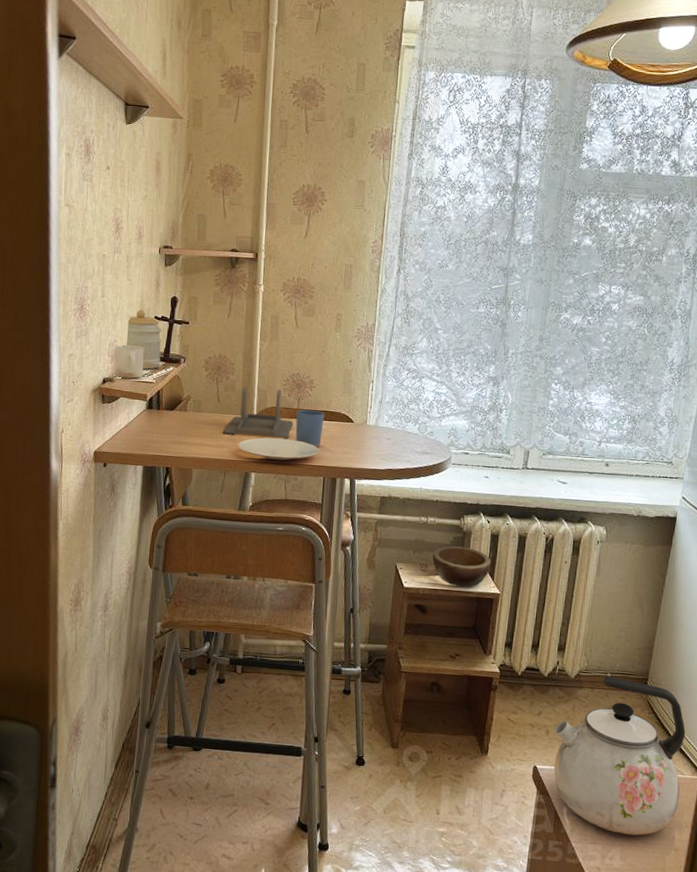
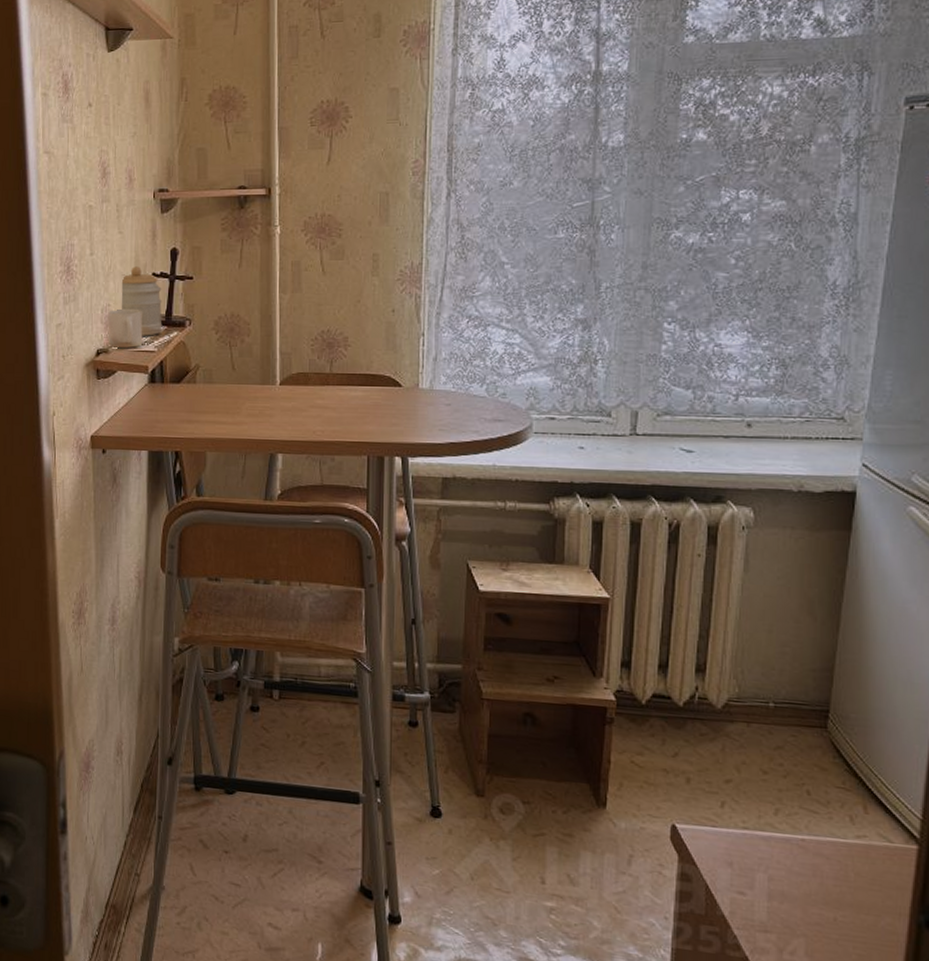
napkin holder: present [222,387,294,439] -> none [240,350,326,411]
plate: present [237,437,320,461] -> none [258,409,361,437]
mug: present [295,409,325,447] -> none [329,373,365,419]
bowl: present [432,545,491,588] -> none [515,537,594,591]
kettle: present [553,676,686,836] -> none [698,706,891,924]

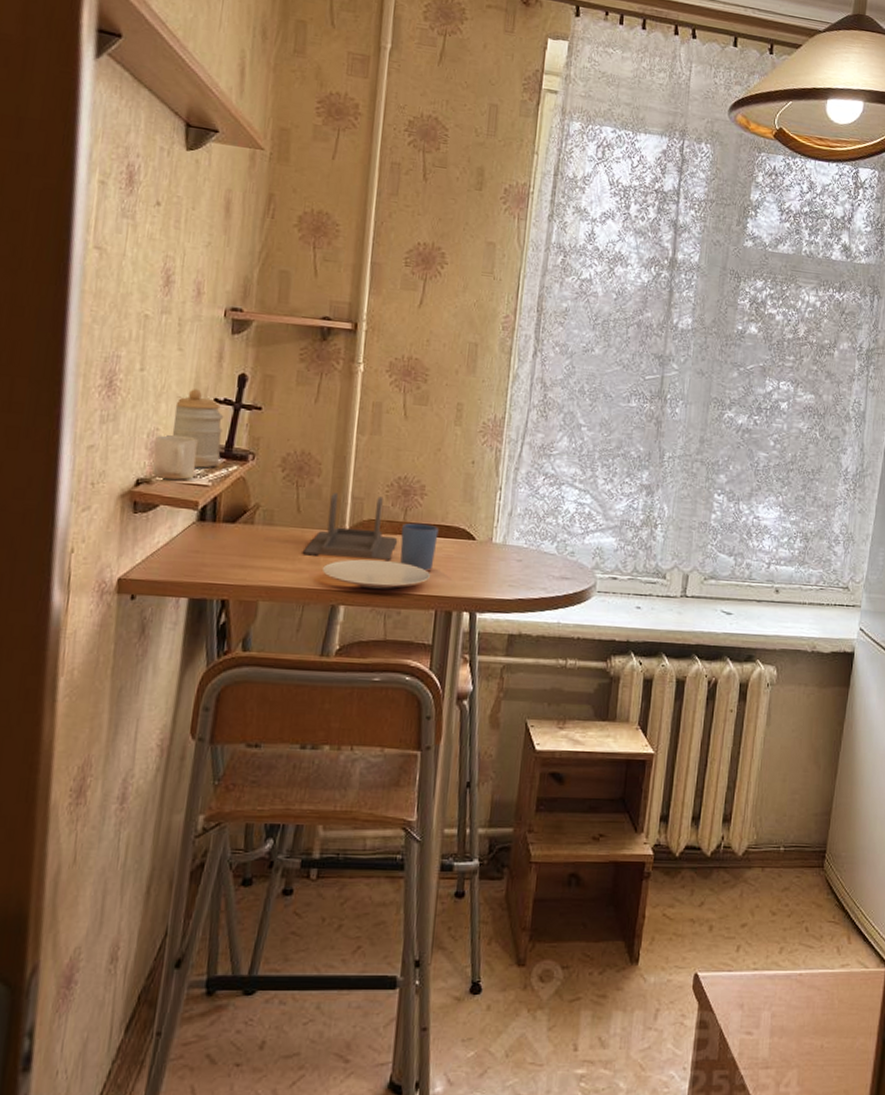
napkin holder: none [240,350,326,411] -> present [302,493,398,561]
plate: none [258,409,361,437] -> present [321,559,431,589]
mug: none [329,373,365,419] -> present [400,522,439,572]

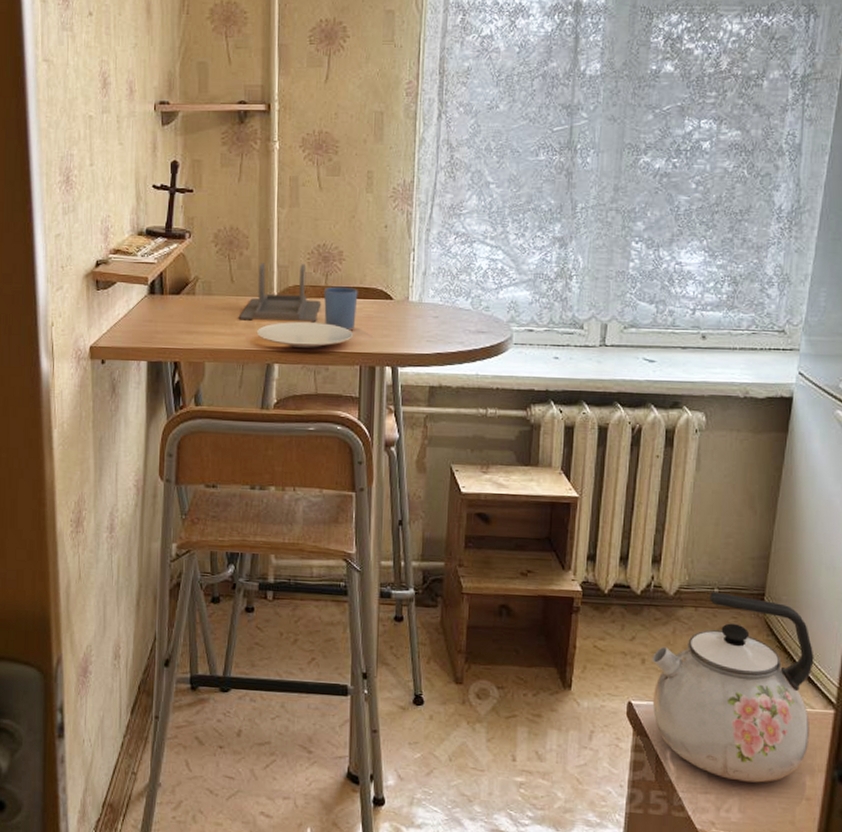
cup: present [151,435,198,480] -> none [106,221,143,259]
jar: present [167,389,224,468] -> none [117,178,163,248]
kettle: none [718,851,869,1052] -> present [651,592,814,783]

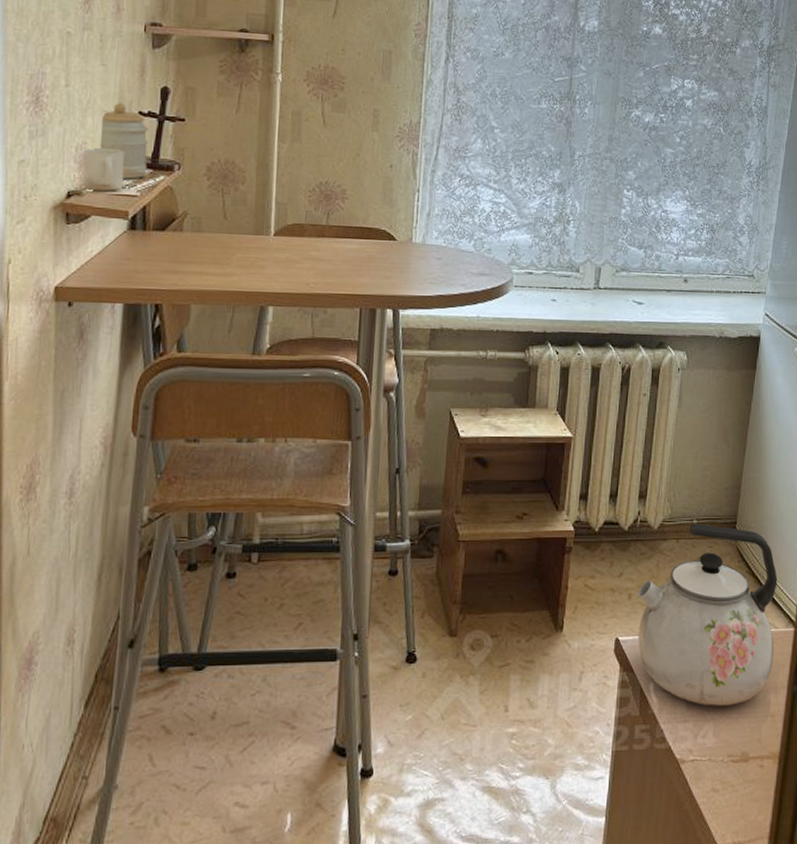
cup: none [106,221,143,259] -> present [81,148,125,191]
jar: none [117,178,163,248] -> present [94,103,149,179]
napkin holder: present [238,263,322,323] -> none [230,199,322,263]
plate: present [256,321,354,348] -> none [250,261,355,290]
mug: present [324,286,358,331] -> none [324,225,361,272]

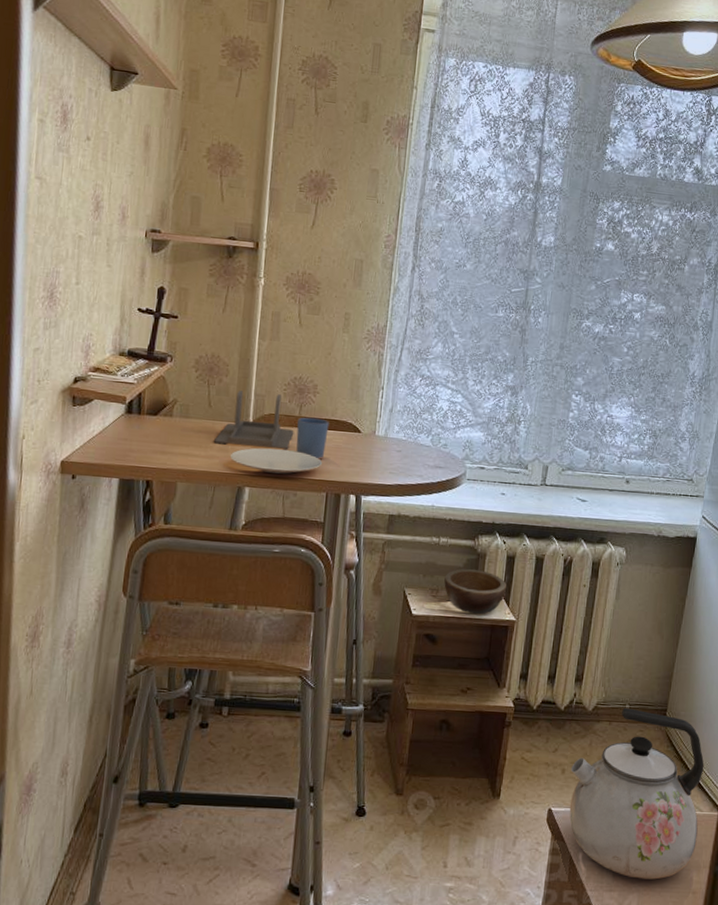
cup: present [81,148,125,191] -> none [86,339,125,379]
jar: present [94,103,149,179] -> none [99,300,146,369]
napkin holder: none [230,199,322,263] -> present [213,390,294,450]
plate: none [250,261,355,290] -> present [230,448,323,474]
mug: none [324,225,361,272] -> present [296,417,329,460]
bowl: none [493,383,561,433] -> present [444,568,506,615]

